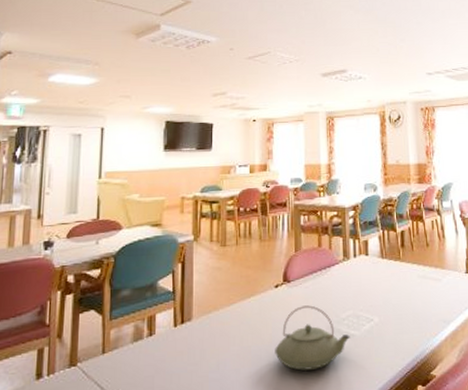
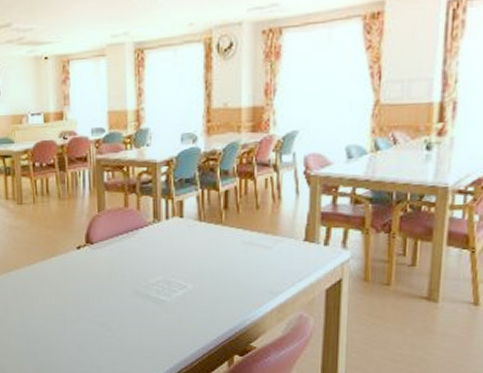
teapot: present [275,305,350,371] -> none [79,268,160,331]

